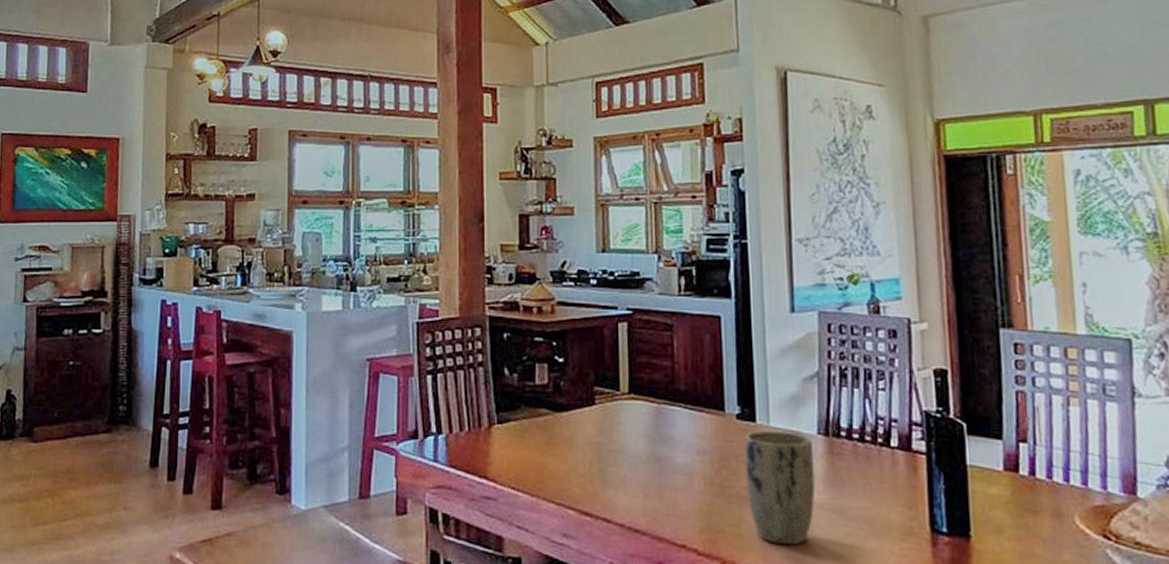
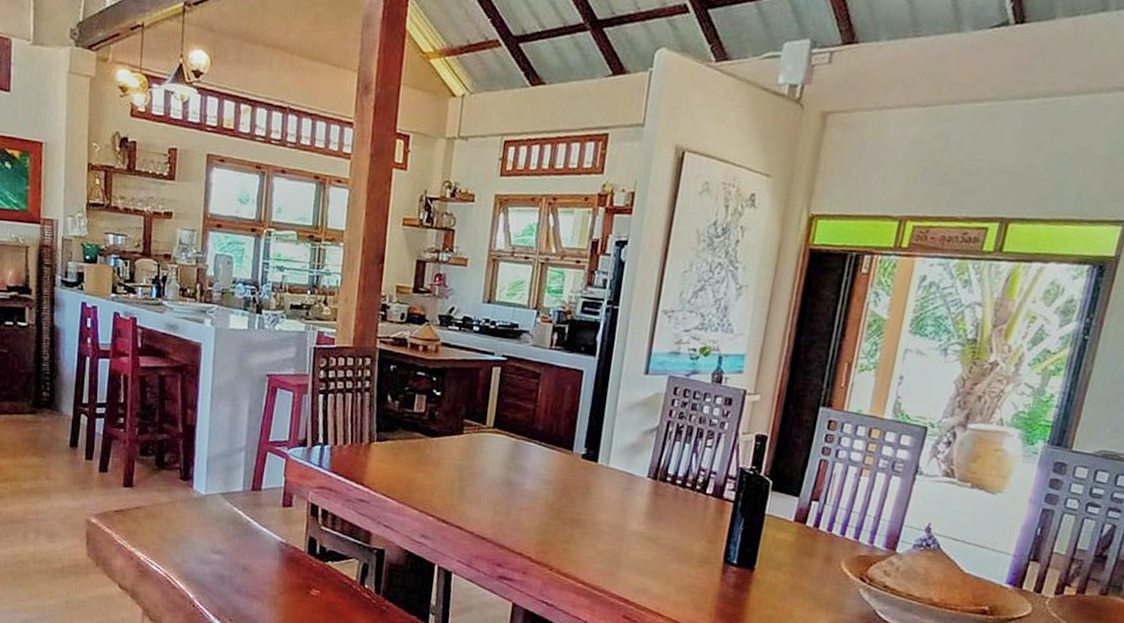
plant pot: present [744,431,816,546] -> none [579,469,642,562]

